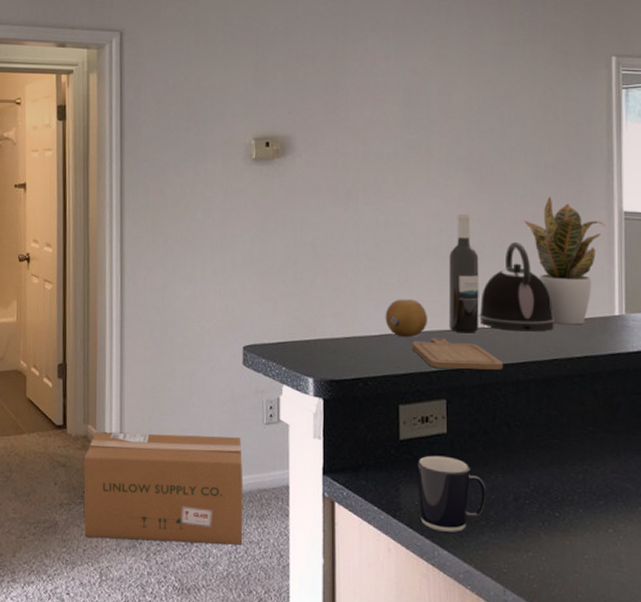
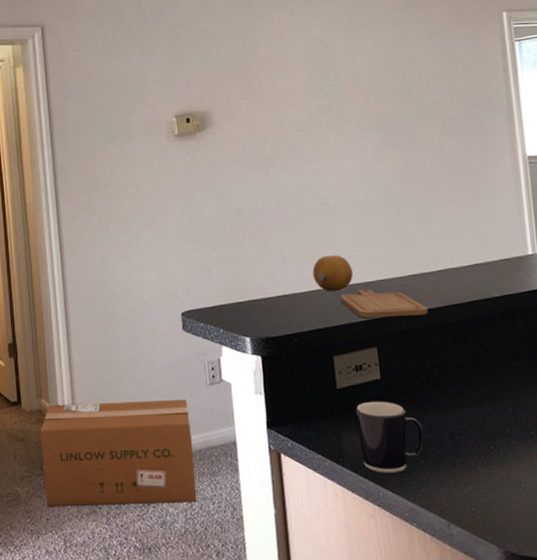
wine bottle: present [448,213,479,334] -> none [367,170,402,283]
kettle: present [478,241,555,332] -> none [400,192,473,277]
potted plant: present [524,197,606,325] -> none [435,148,512,267]

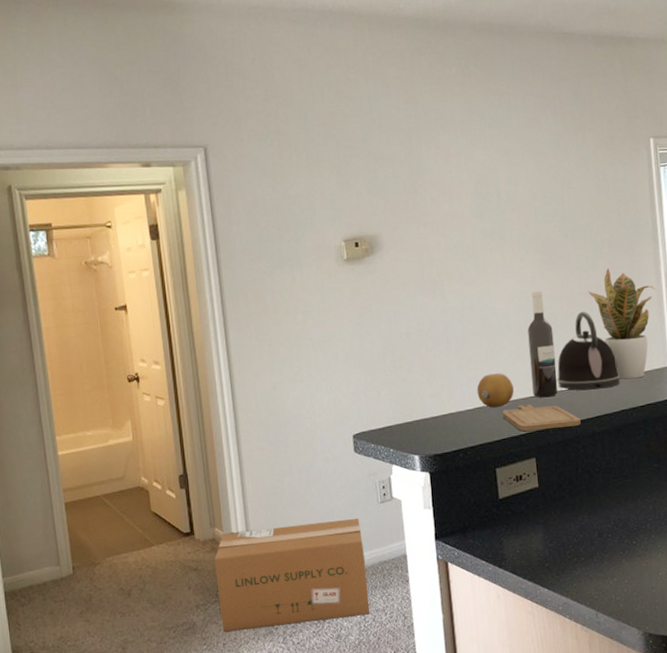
mug: present [354,401,424,473] -> none [515,507,577,573]
wine bottle: none [367,170,402,283] -> present [527,290,558,398]
kettle: none [400,192,473,277] -> present [556,311,621,390]
potted plant: none [435,148,512,267] -> present [588,268,656,379]

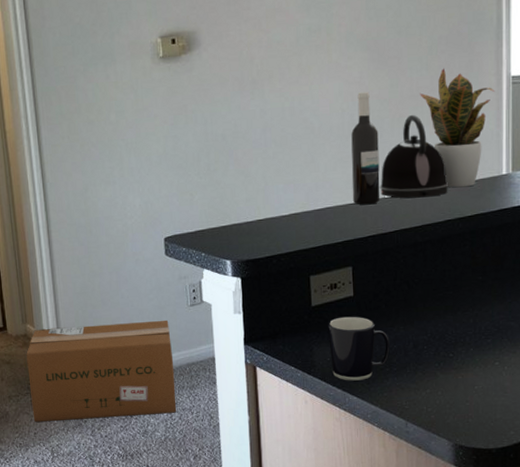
fruit: present [477,373,514,408] -> none [294,178,333,215]
chopping board: present [502,404,581,432] -> none [319,211,402,240]
mug: none [515,507,577,573] -> present [327,316,390,381]

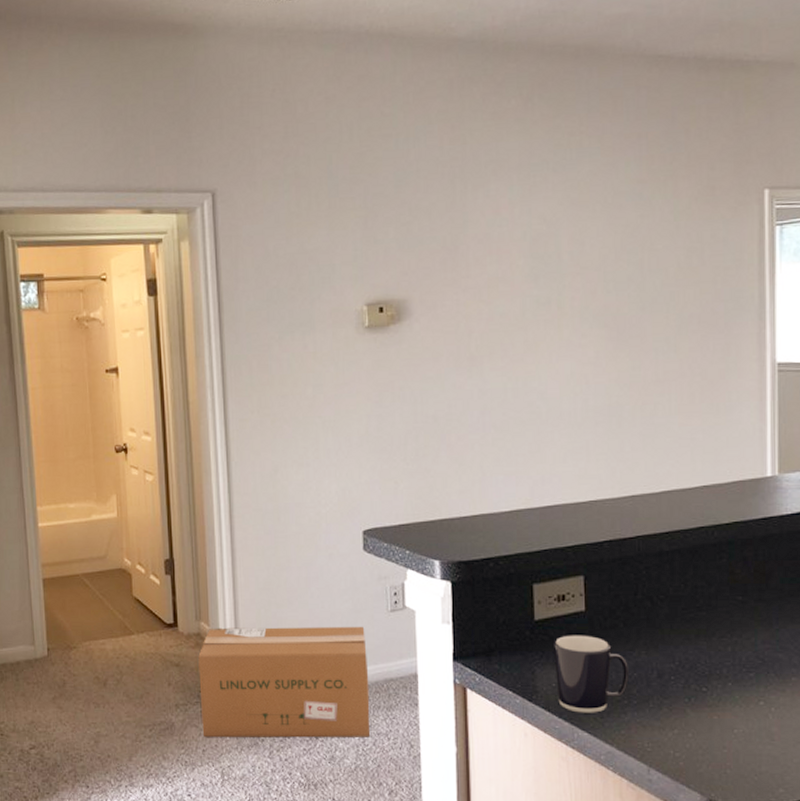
wine bottle: present [350,92,380,205] -> none [584,374,619,504]
kettle: present [379,114,449,199] -> none [617,402,702,499]
potted plant: present [420,68,495,188] -> none [667,351,757,490]

